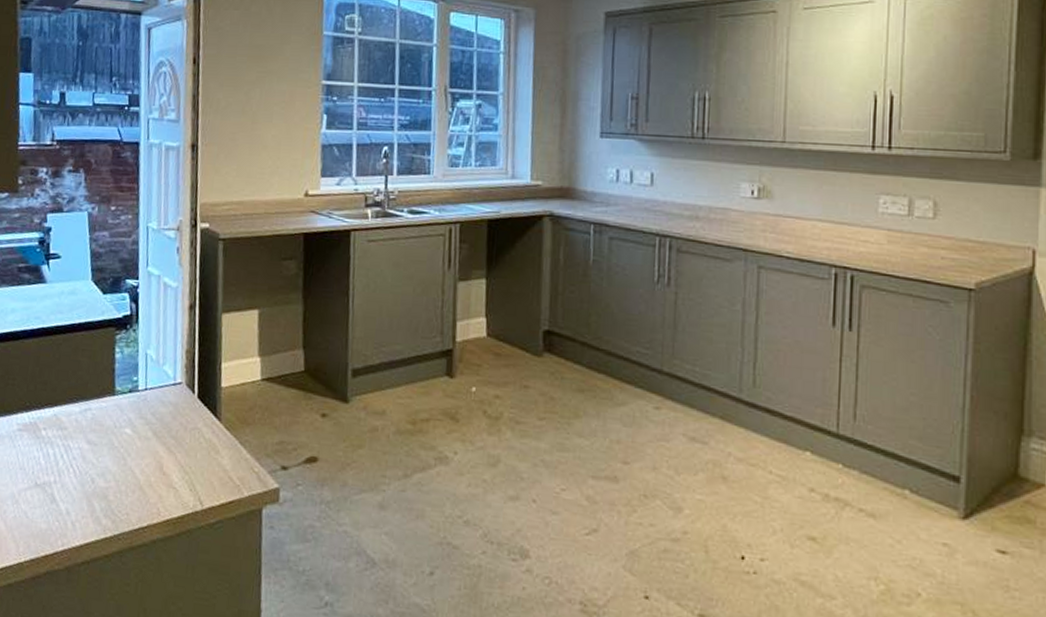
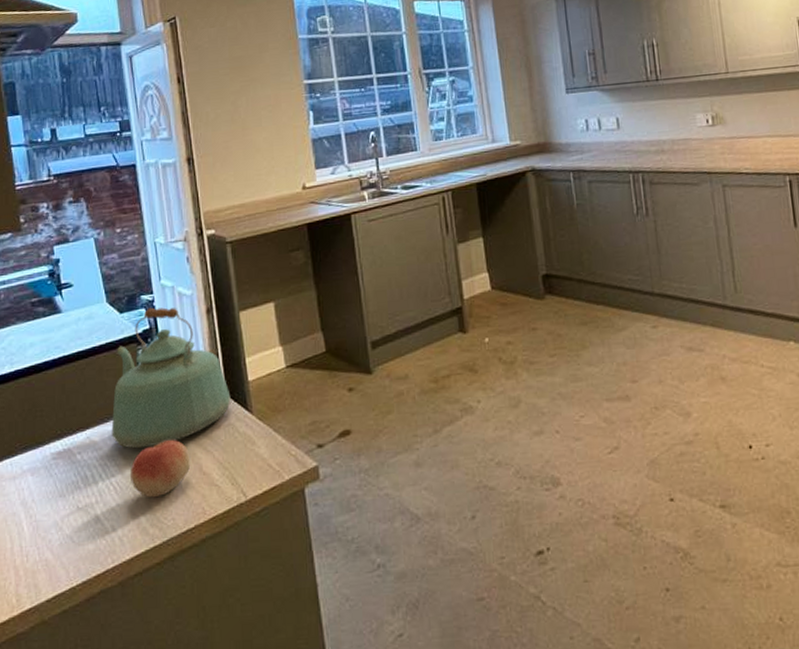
kettle: none [78,293,202,437] -> present [111,307,231,449]
fruit: none [91,432,153,489] -> present [130,440,191,498]

